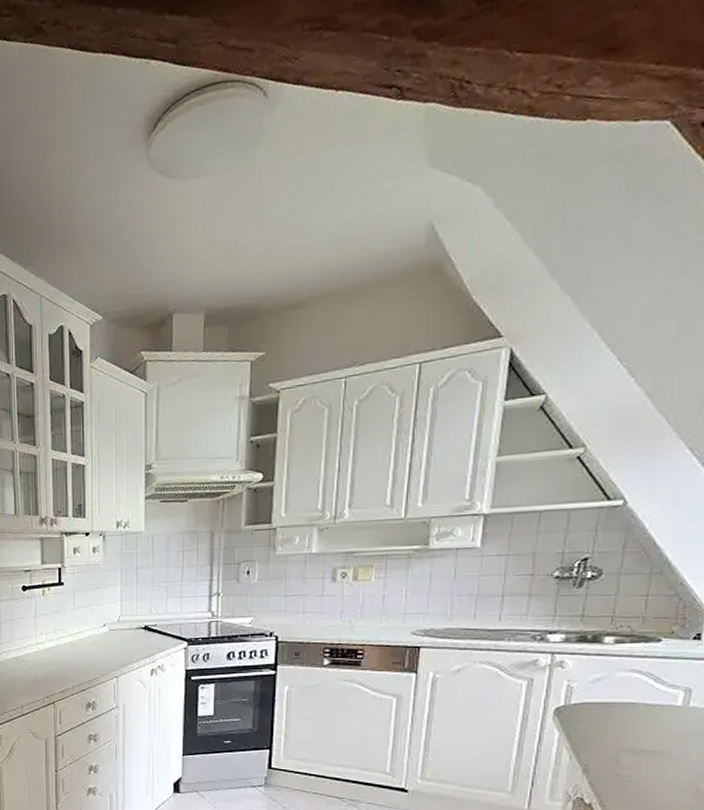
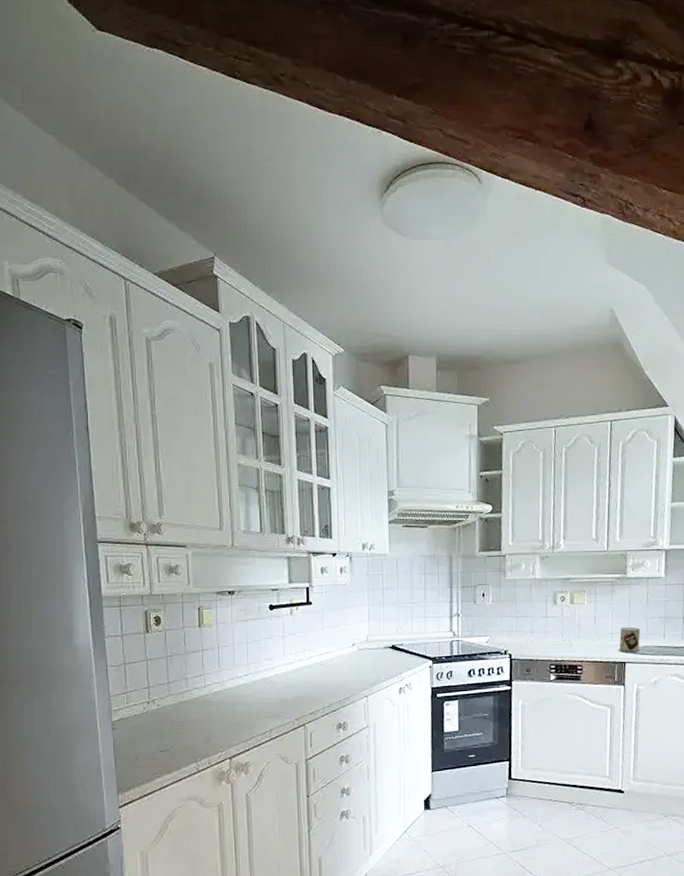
tin can: none [412,606,443,636] -> present [619,626,641,653]

